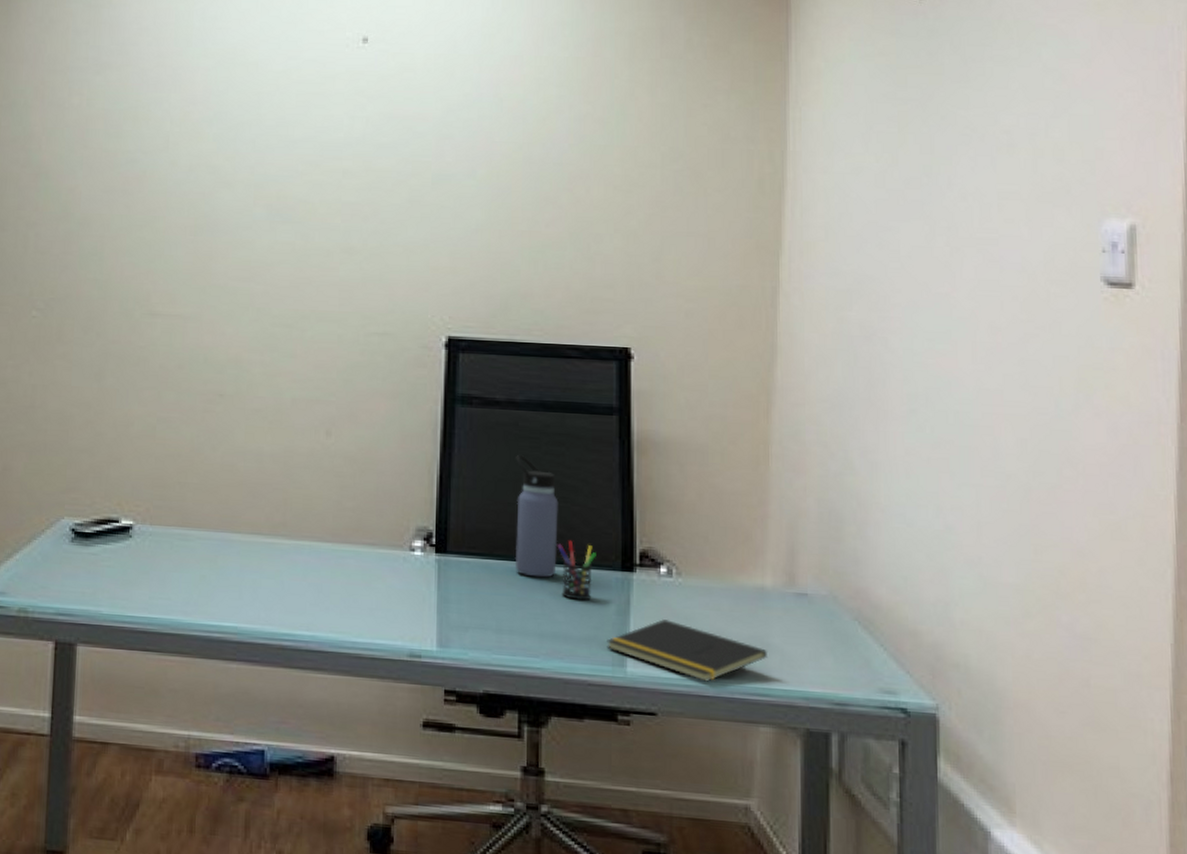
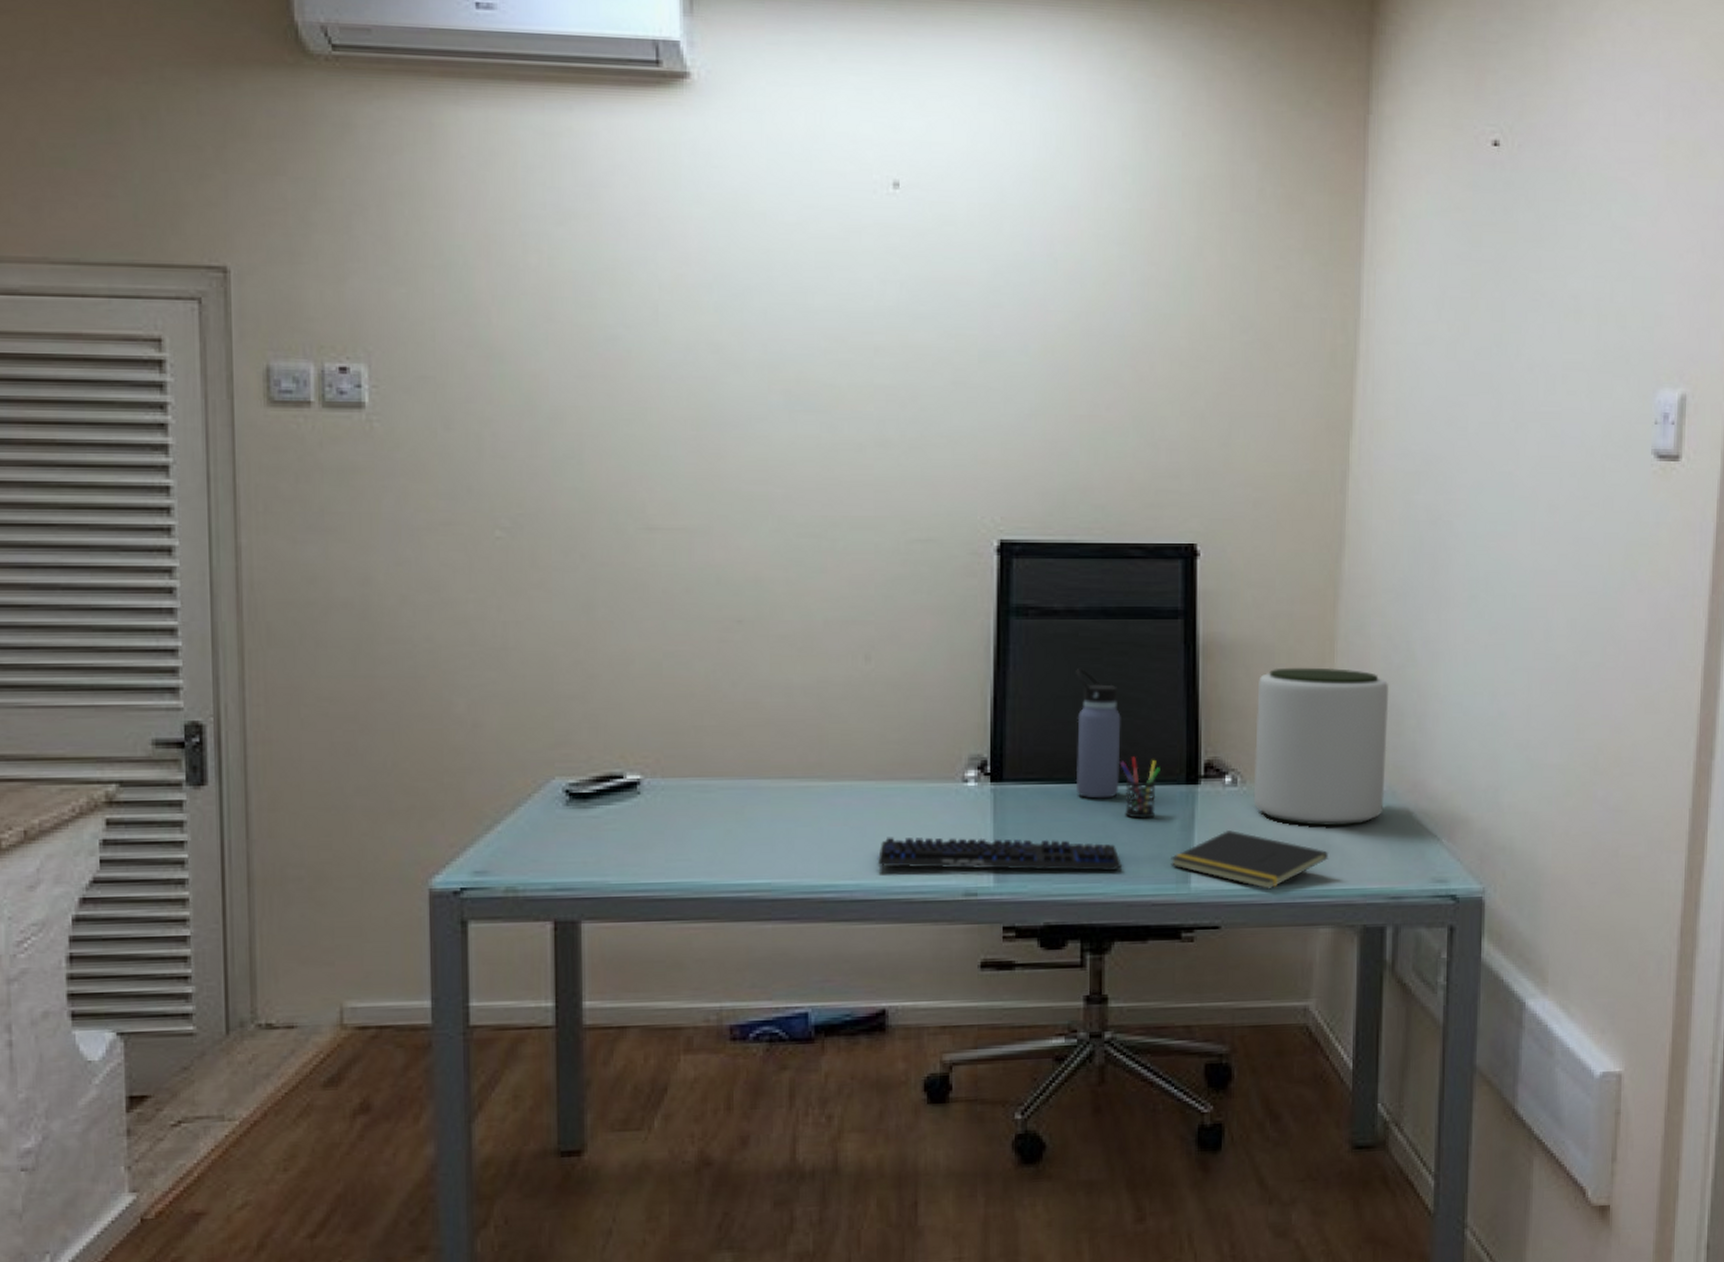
keyboard: none [331,595,559,648] -> present [877,837,1122,872]
plant pot: none [689,466,827,627] -> present [1253,667,1389,827]

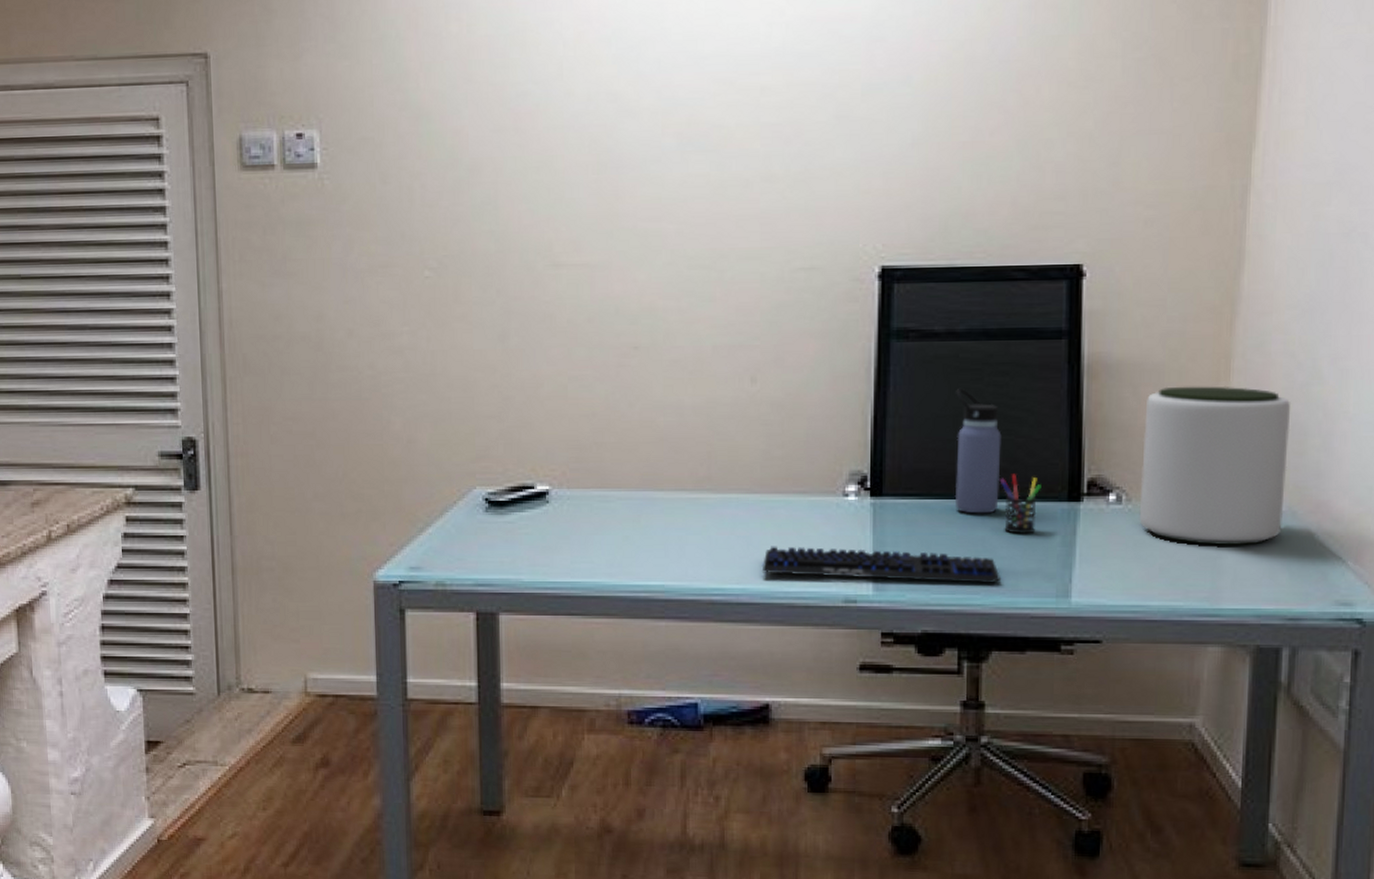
notepad: present [1171,830,1328,890] -> none [1051,547,1219,607]

